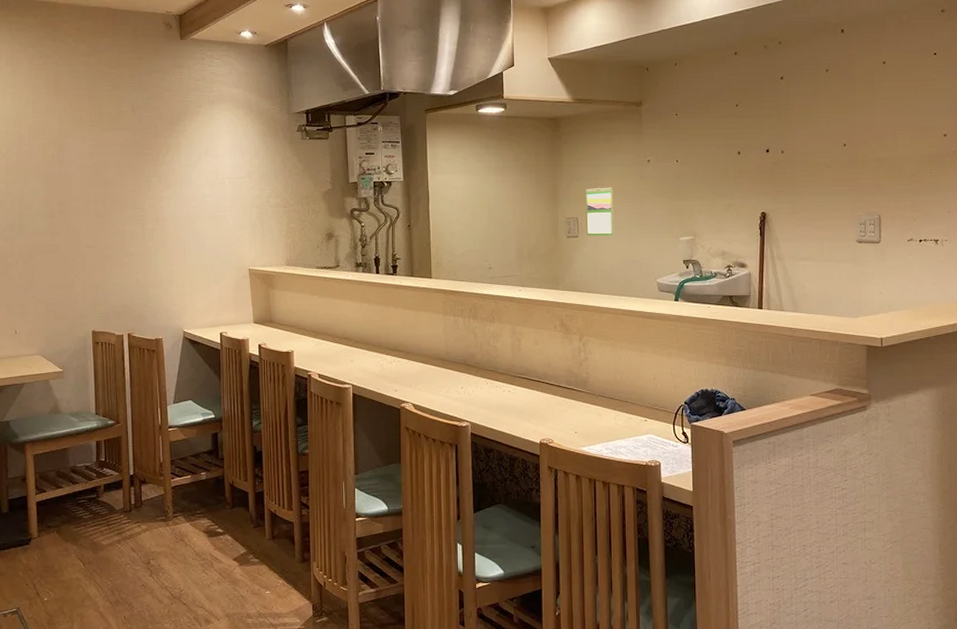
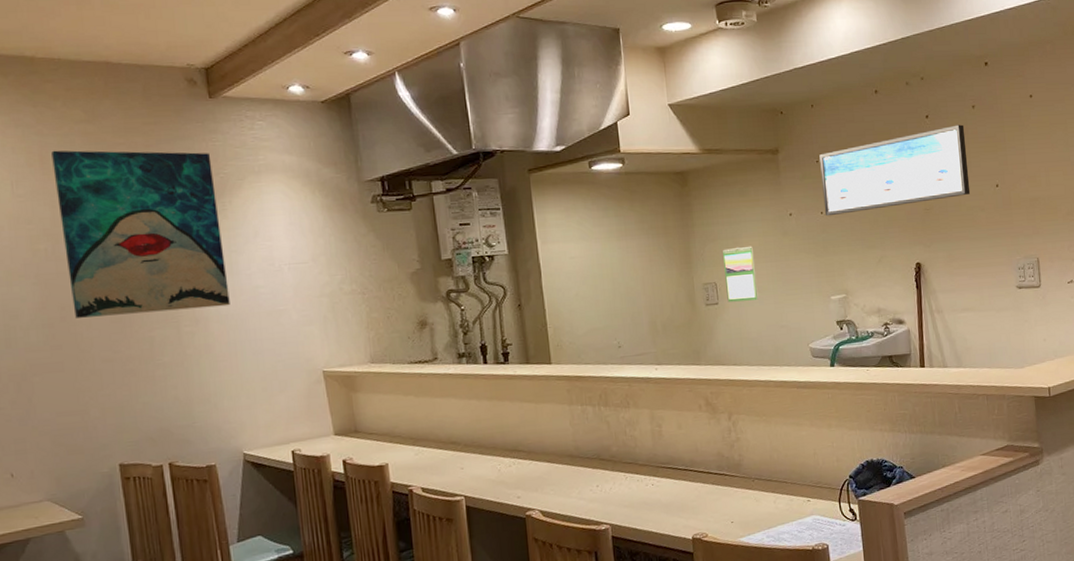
wall art: none [63,77,183,211] -> present [51,150,230,318]
wall art: none [679,86,818,165] -> present [819,124,971,217]

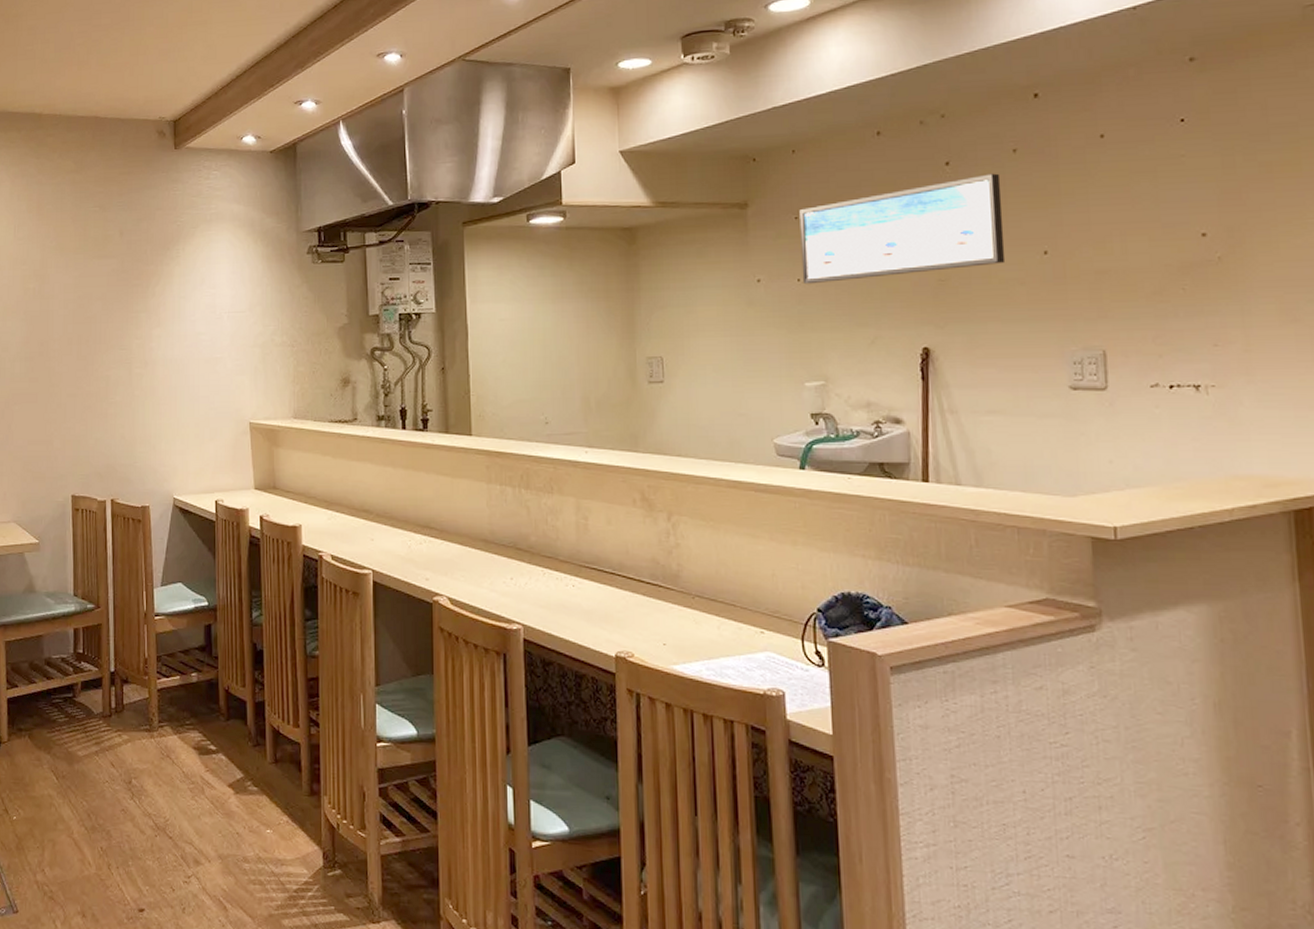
wall art: present [51,150,230,318] -> none [46,198,175,354]
calendar: present [723,246,759,302] -> none [673,316,713,381]

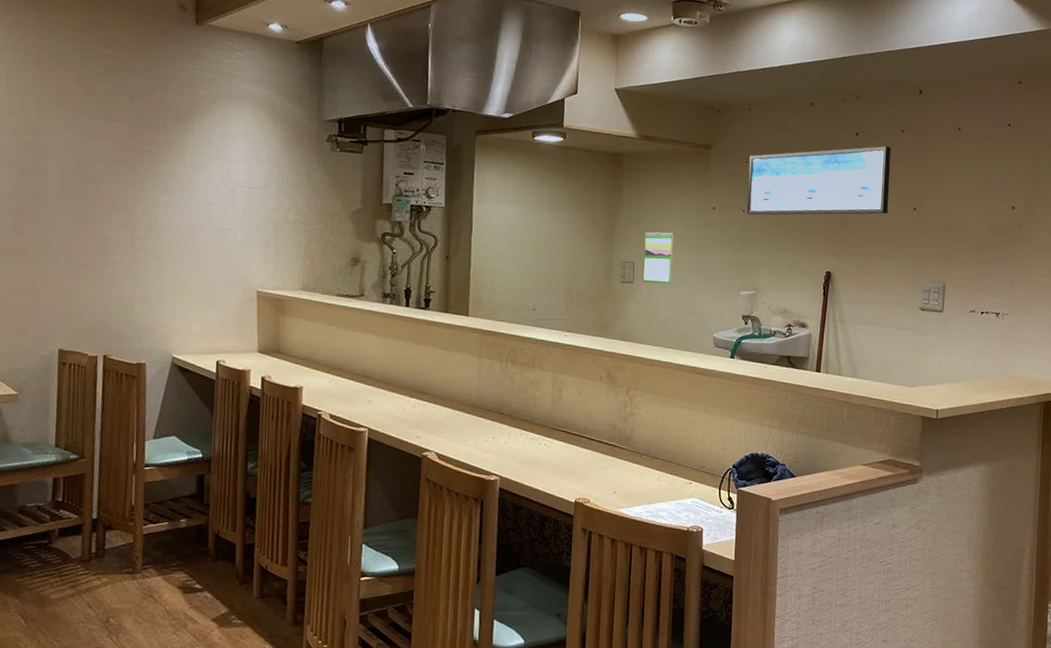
calendar: none [673,316,713,381] -> present [642,231,674,284]

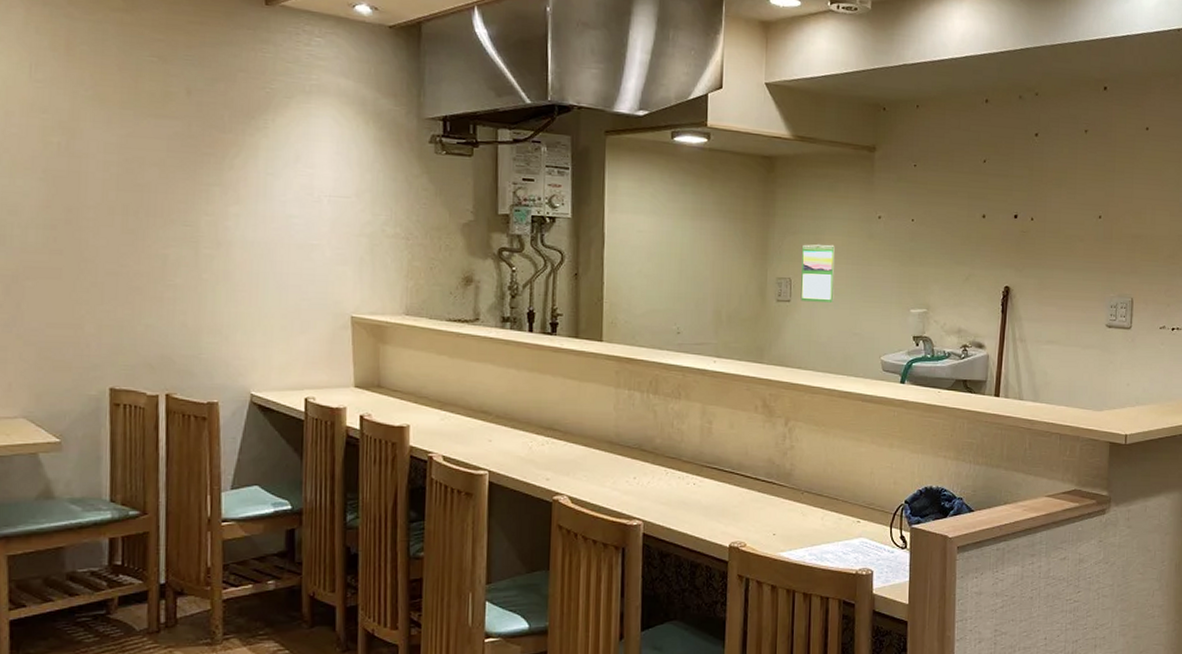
wall art: present [746,146,892,215] -> none [916,147,1074,225]

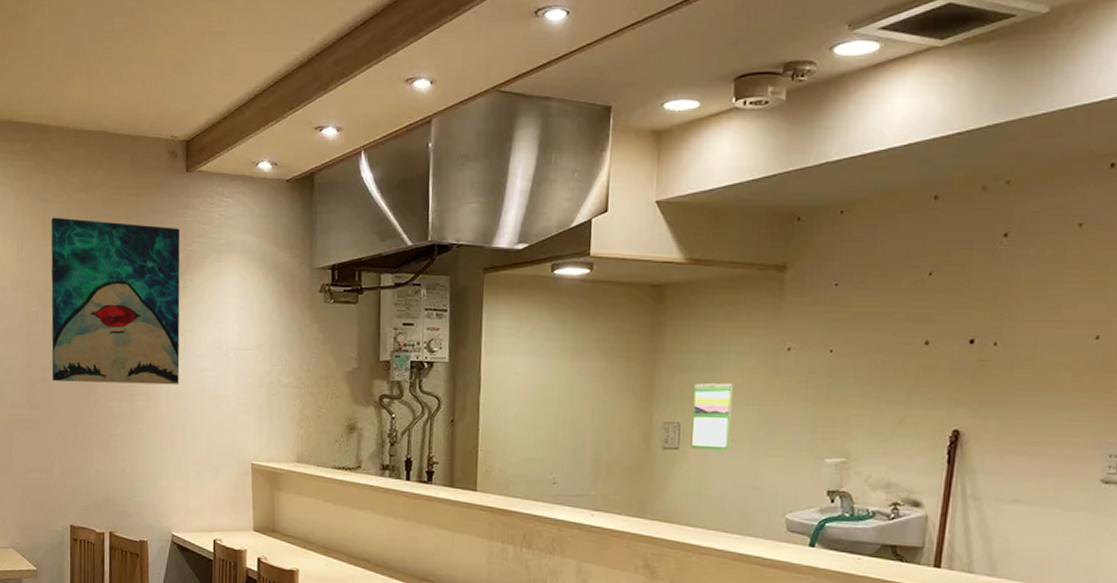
wall art: none [79,36,259,232] -> present [51,217,181,385]

